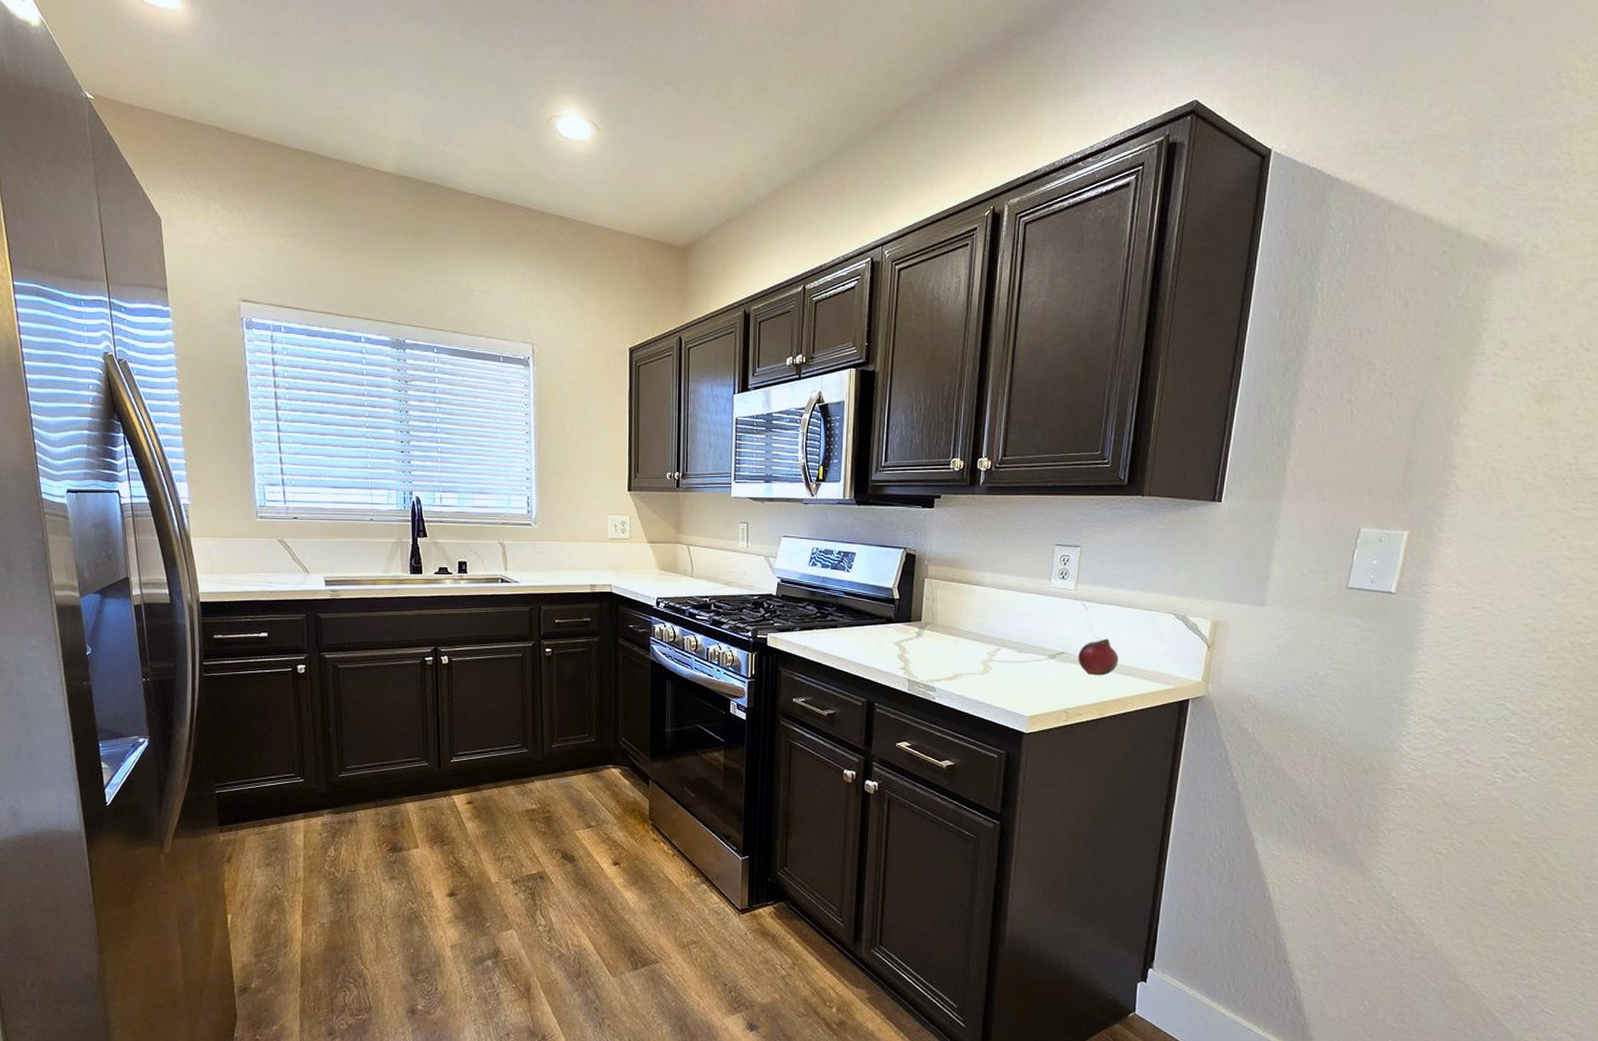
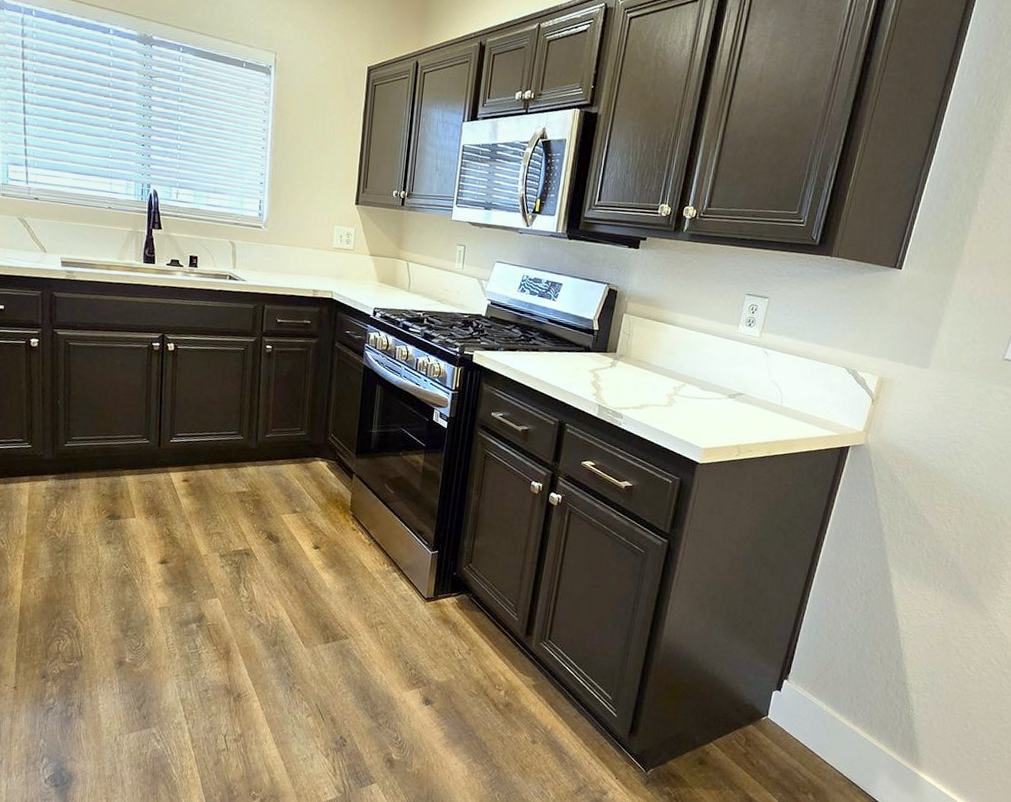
fruit: present [1078,638,1119,676] -> none [754,384,791,418]

